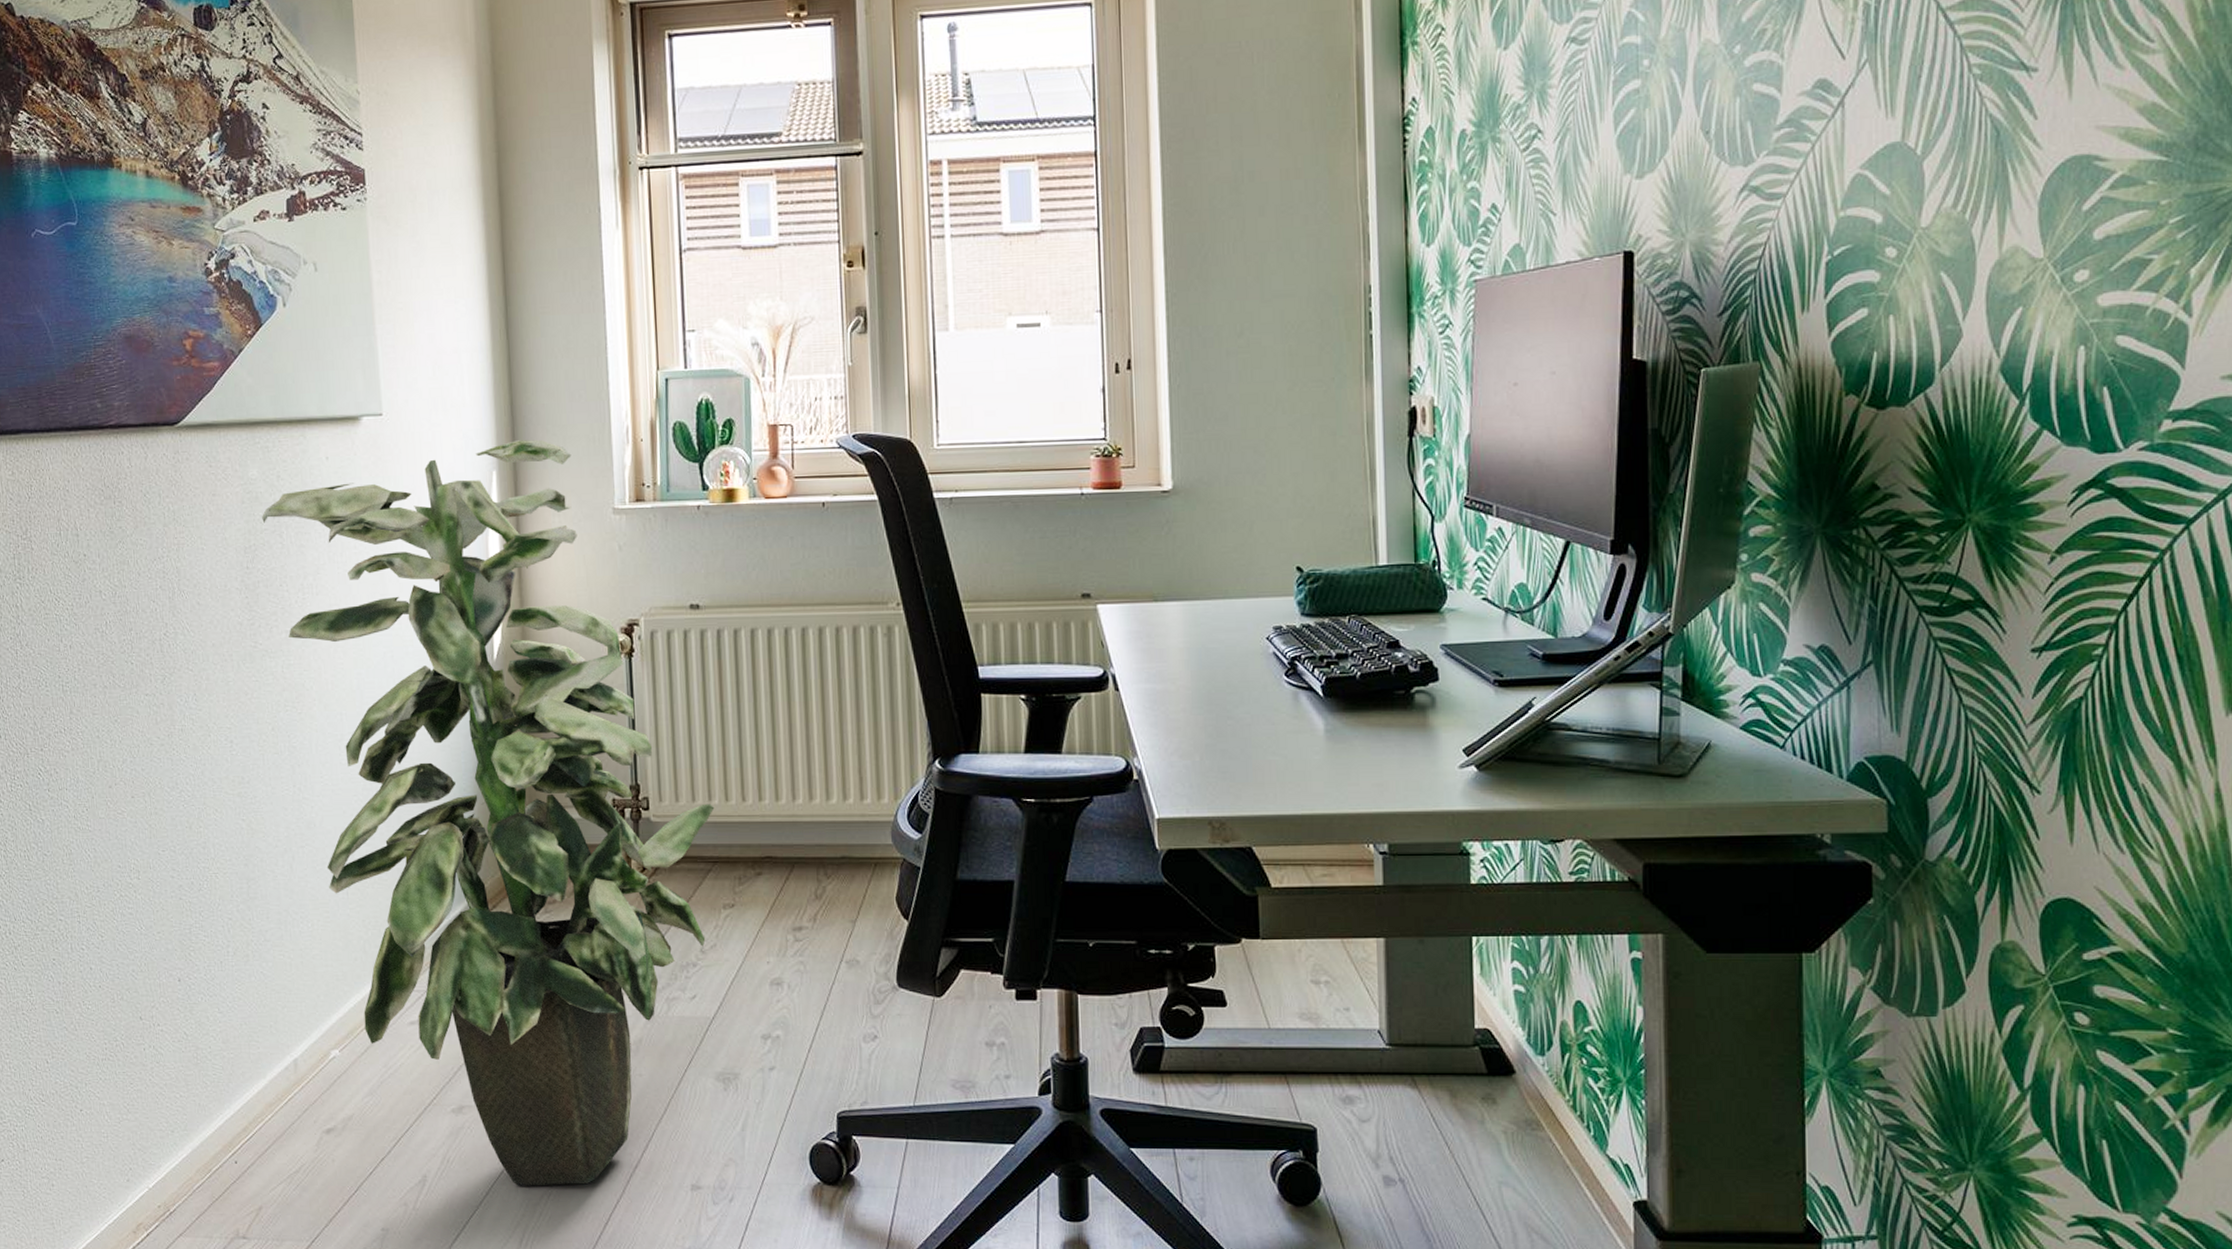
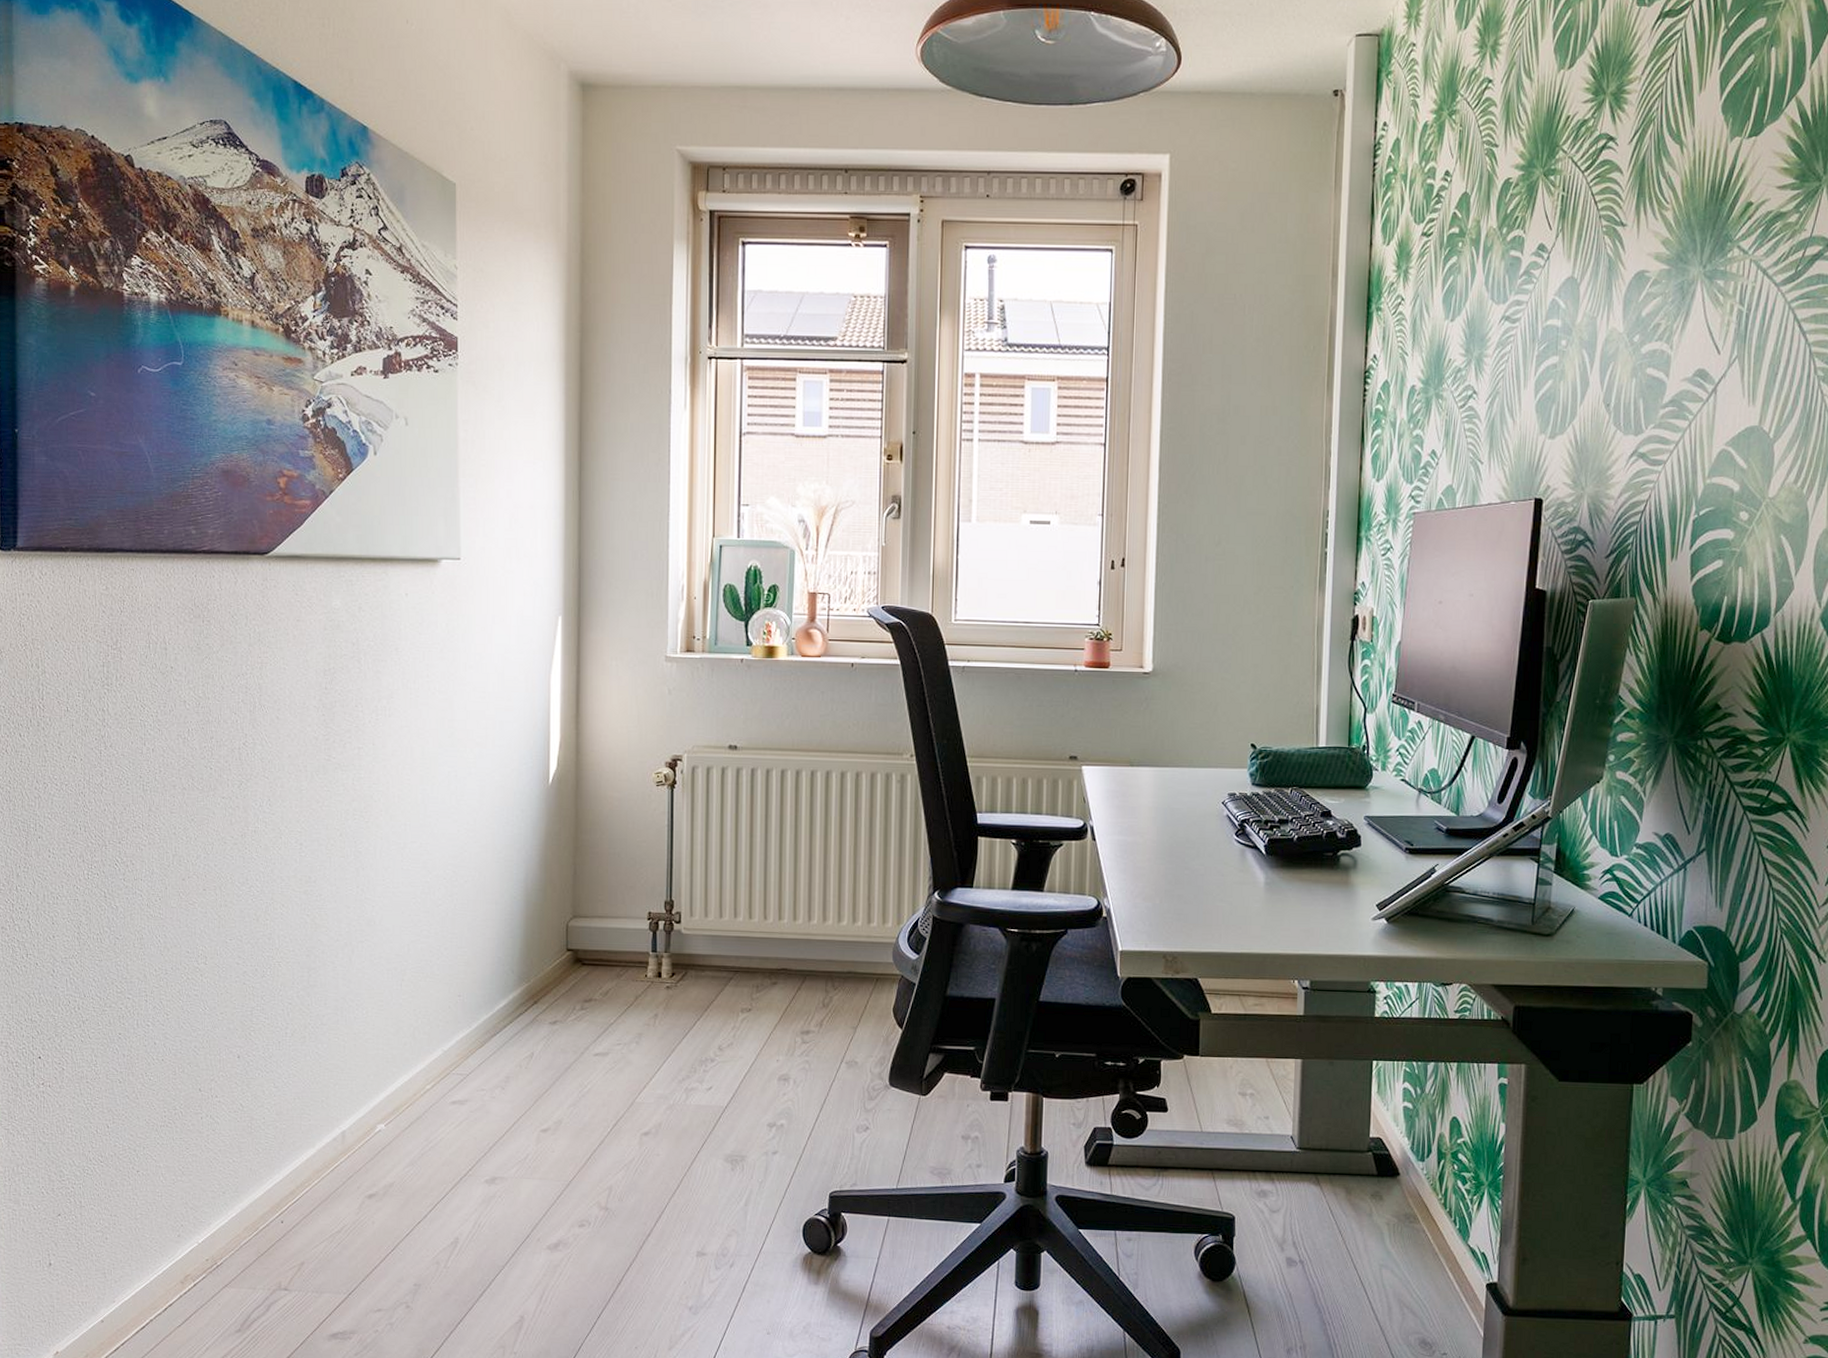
indoor plant: present [262,439,715,1186] -> none [342,590,739,1250]

